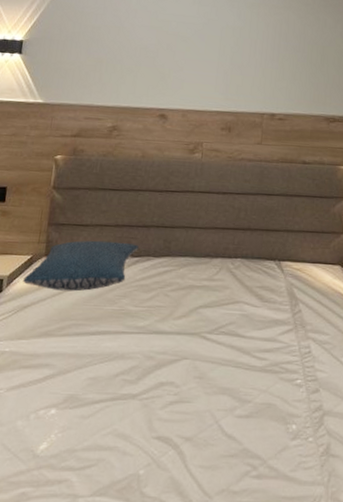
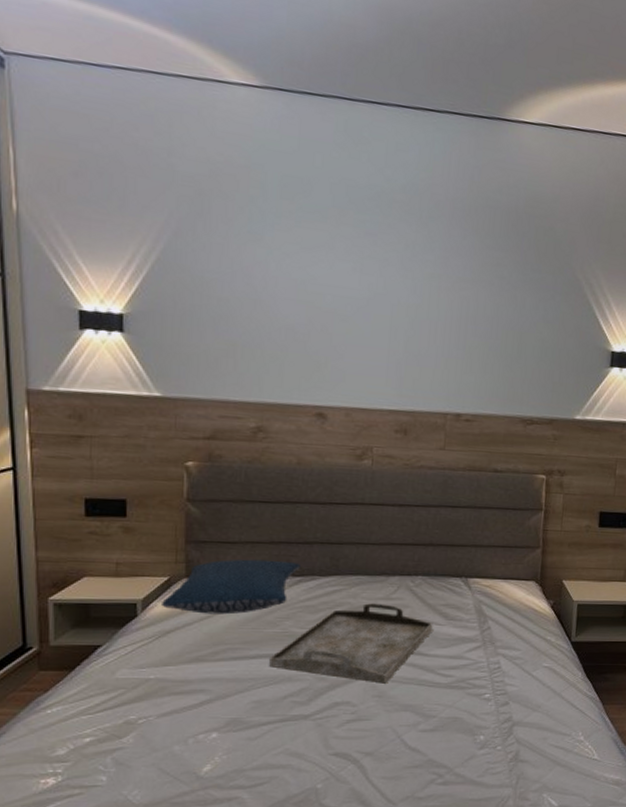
serving tray: none [105,284,250,365] -> present [268,603,433,684]

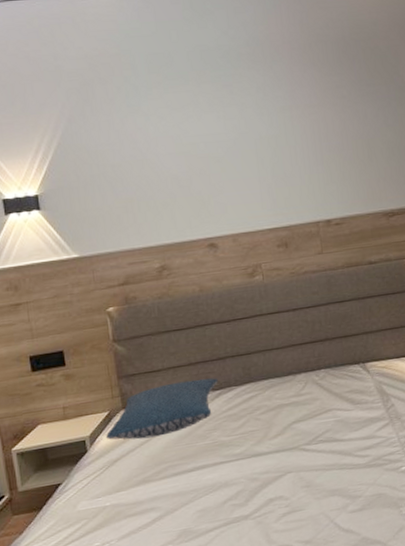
serving tray: present [268,603,433,684] -> none [205,400,343,477]

